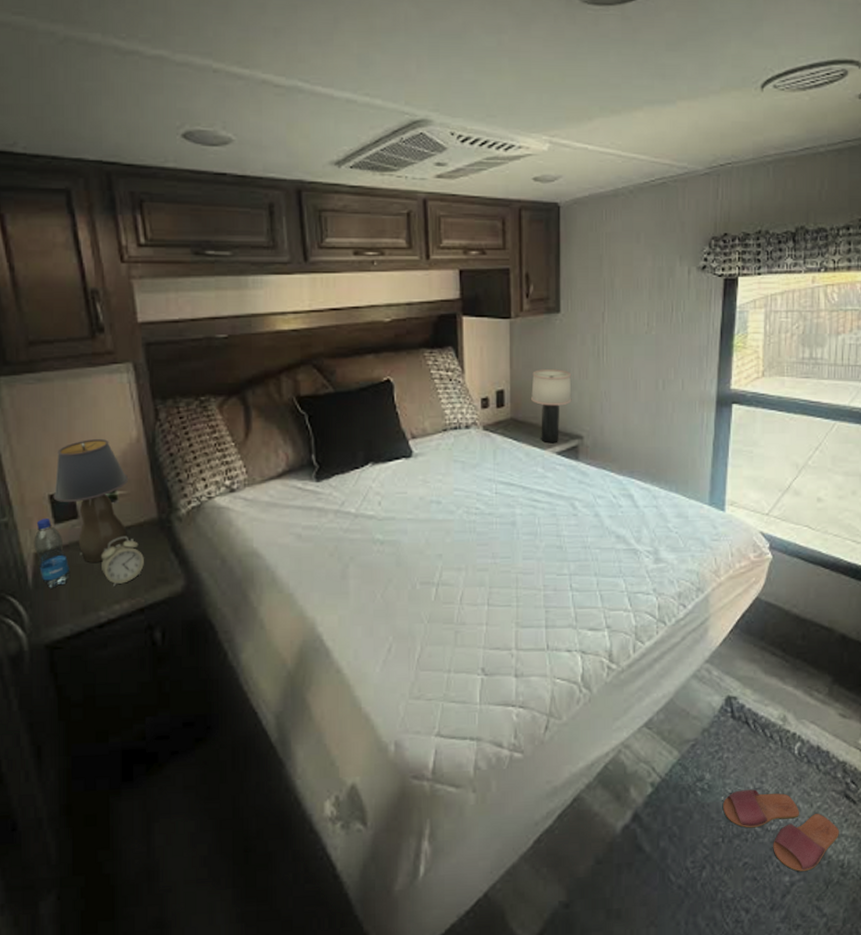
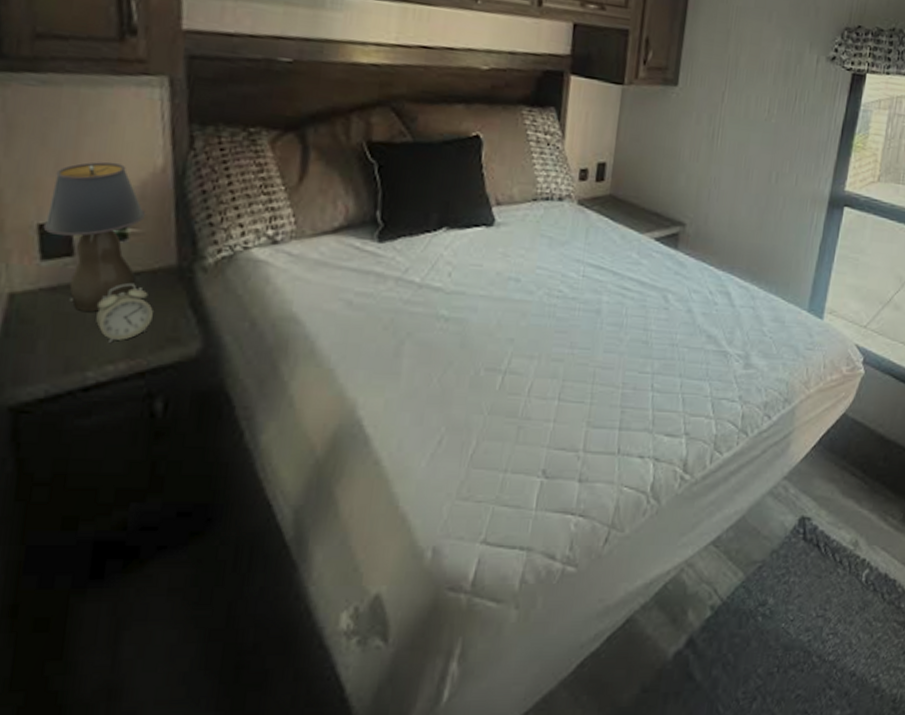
bottle: present [34,519,71,588] -> none [9,252,55,338]
table lamp: present [530,369,572,444] -> none [634,145,682,228]
slippers: present [723,789,839,872] -> none [782,617,896,705]

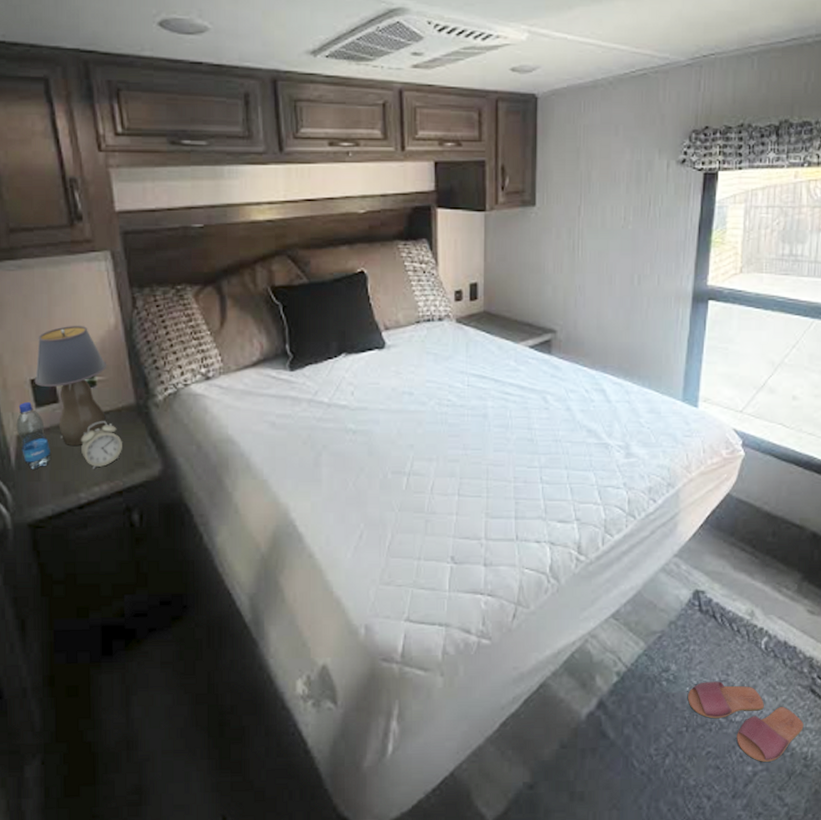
bottle: none [9,252,55,338] -> present [16,402,52,470]
slippers: none [782,617,896,705] -> present [688,681,804,762]

